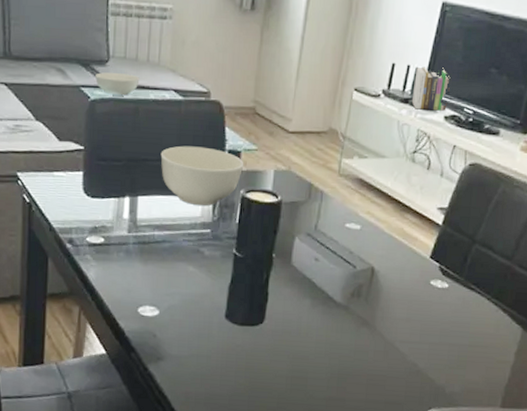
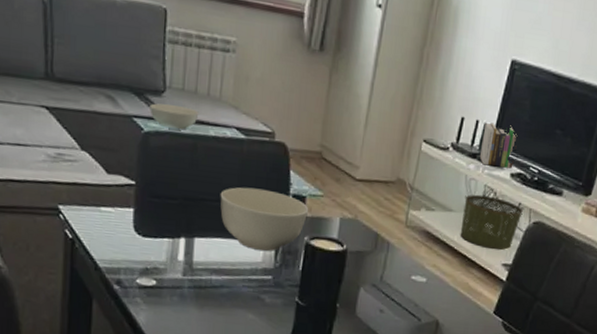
basket: none [393,139,460,193] -> present [460,194,525,250]

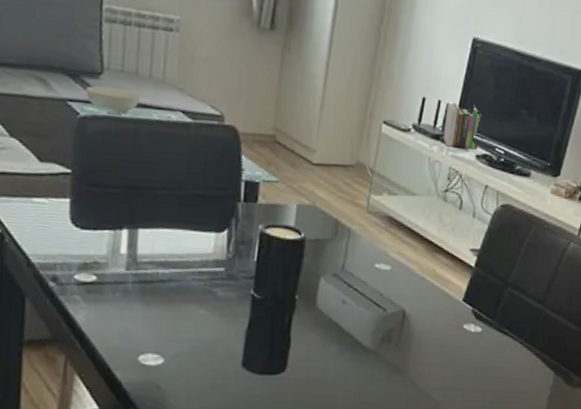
bowl: present [220,187,309,251] -> none [165,173,263,241]
basket: present [460,194,525,250] -> none [425,177,492,234]

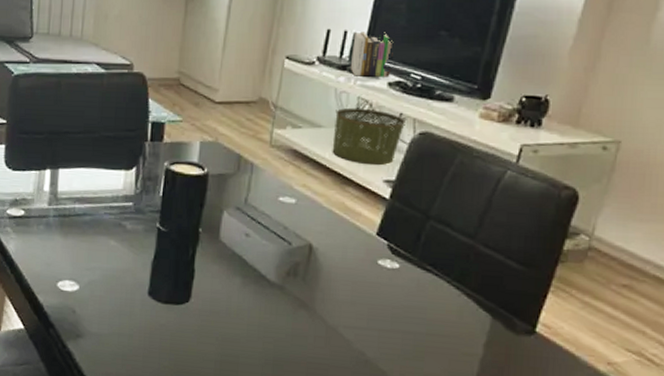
bowl: present [86,86,141,114] -> none [19,48,62,70]
basket: none [425,177,492,234] -> present [332,107,407,165]

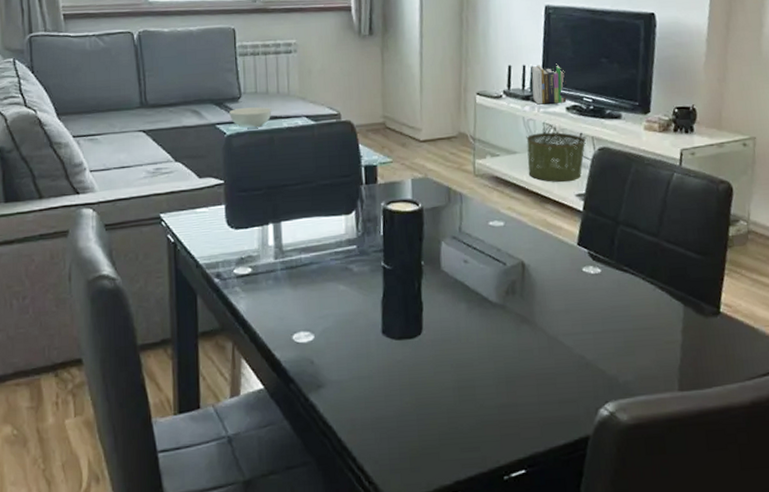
bowl: none [19,48,62,70] -> present [229,107,272,129]

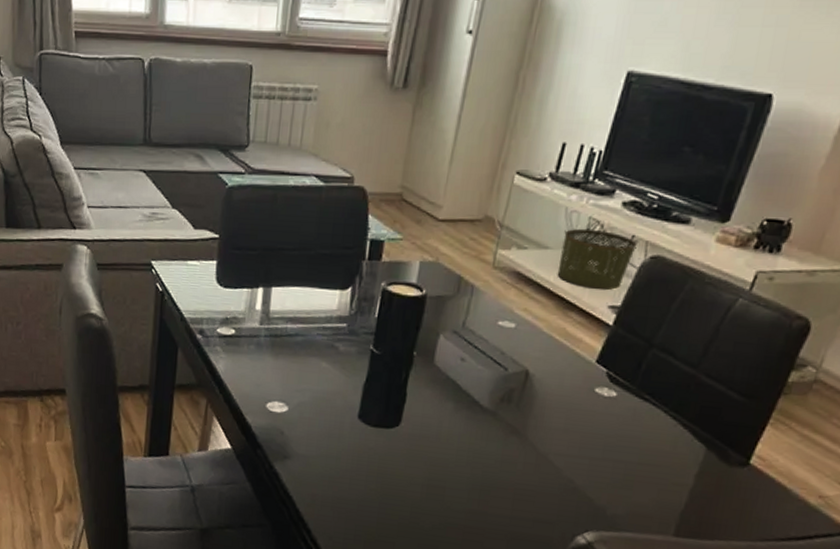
bowl: present [229,107,272,129] -> none [234,158,280,182]
books: present [531,63,567,105] -> none [583,146,633,196]

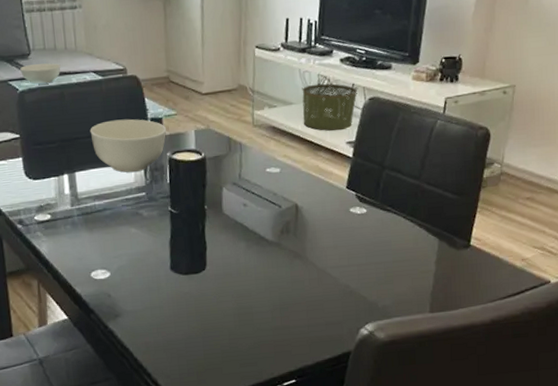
bowl: none [234,158,280,182] -> present [20,63,61,85]
bowl: none [297,234,387,298] -> present [90,119,167,173]

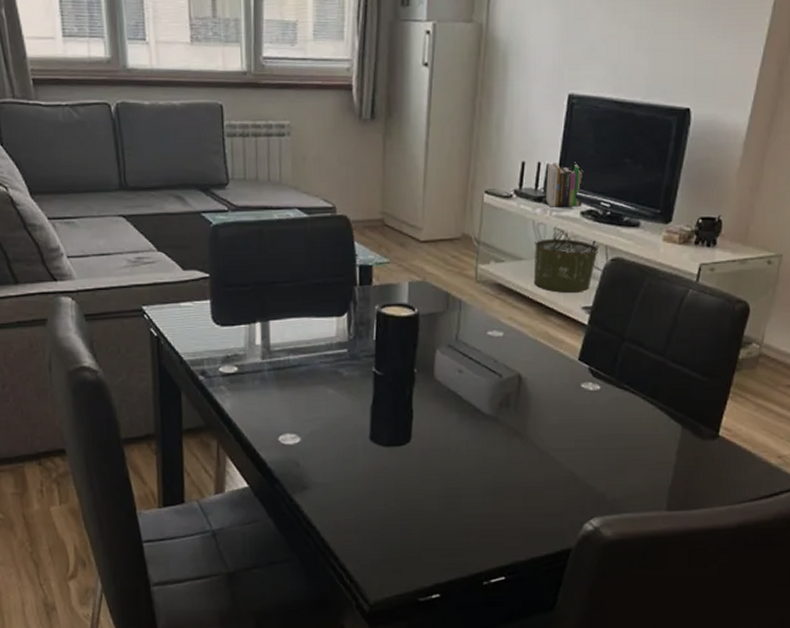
bowl: present [20,63,61,85] -> none [216,195,262,219]
bowl: present [90,119,167,173] -> none [289,264,377,325]
books: none [308,16,341,57] -> present [545,162,584,207]

